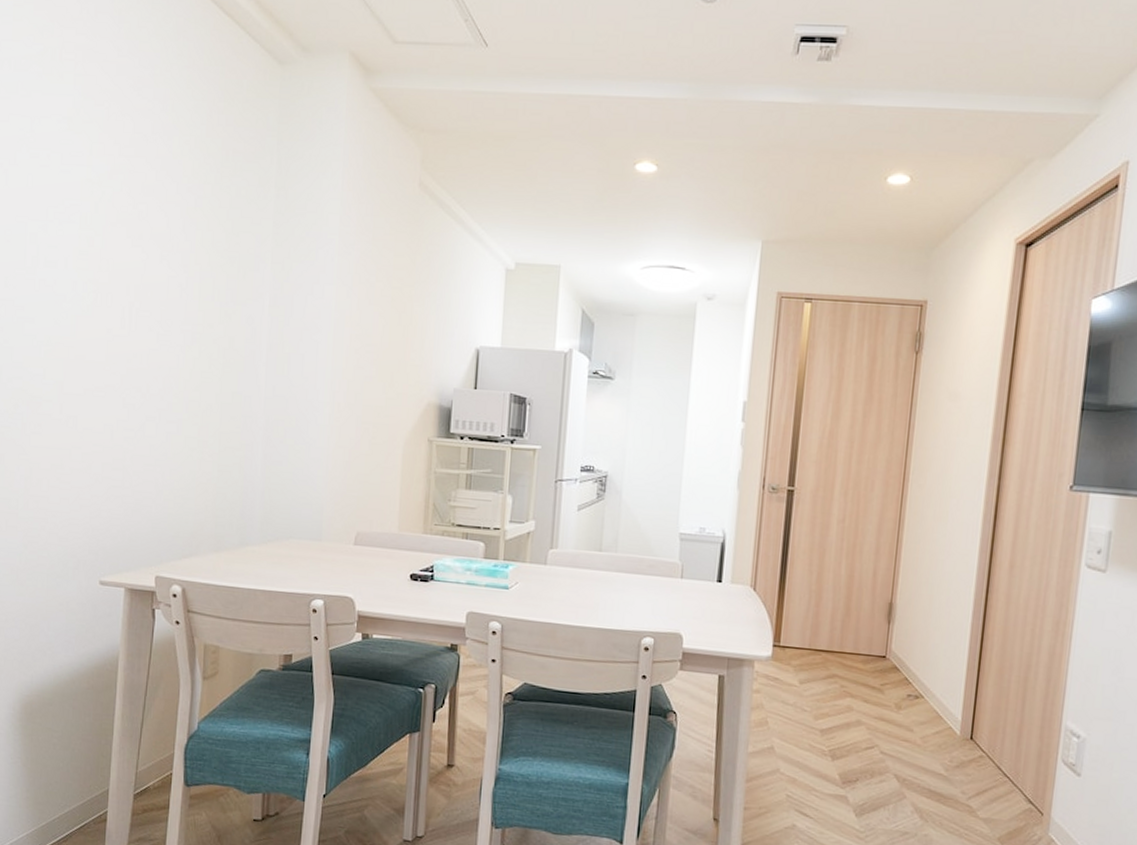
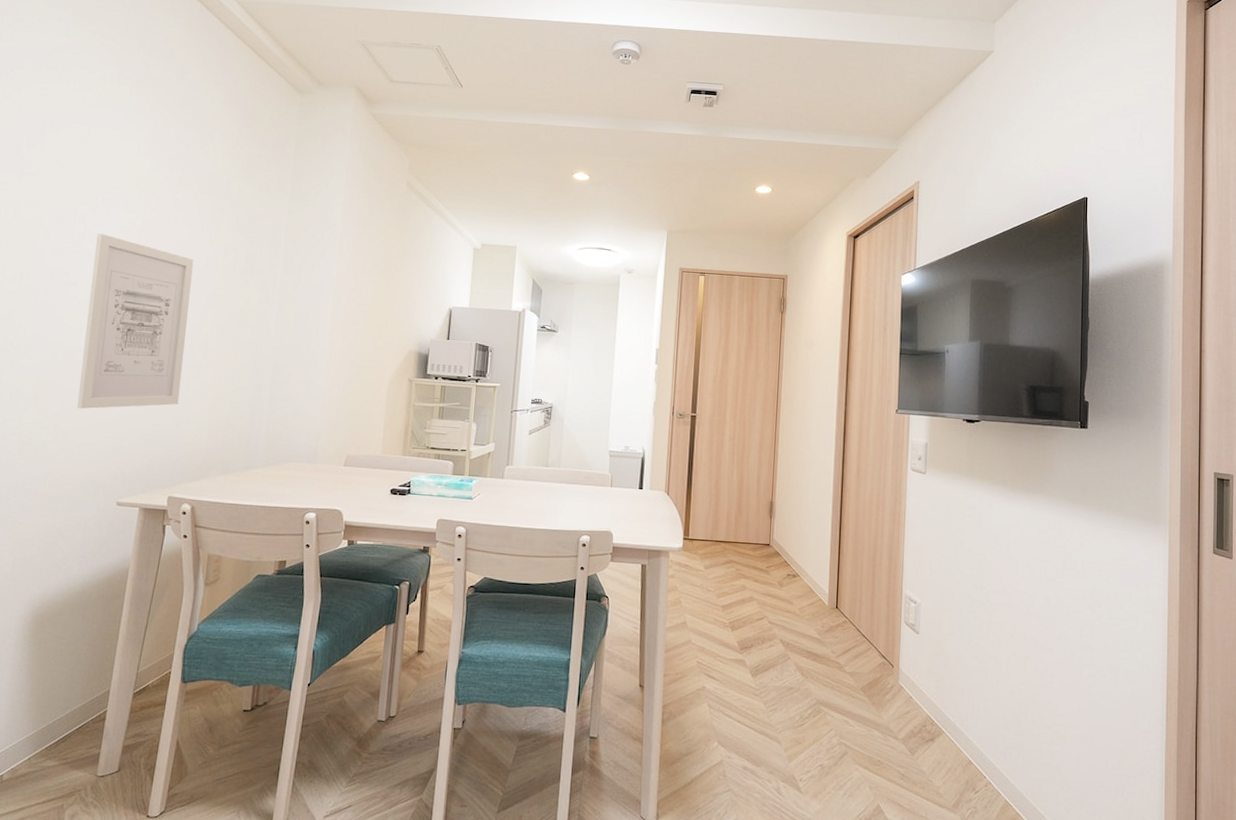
wall art: none [46,257,165,472] -> present [76,233,194,409]

